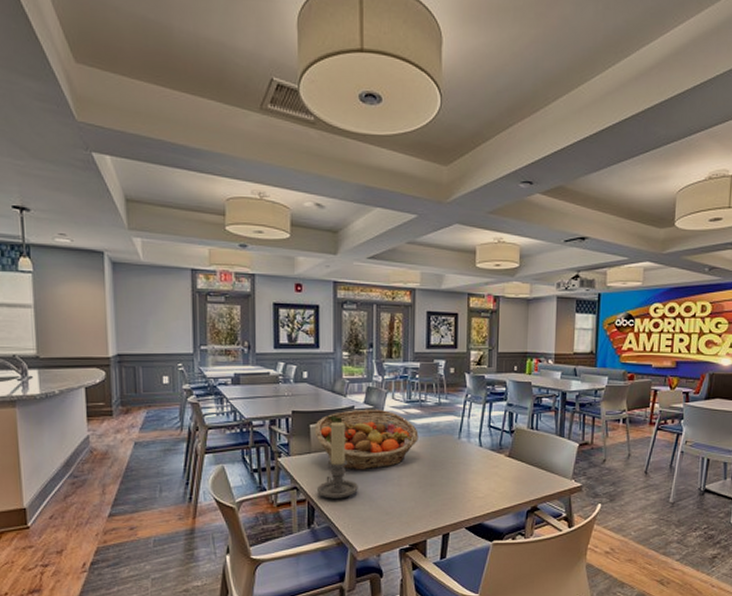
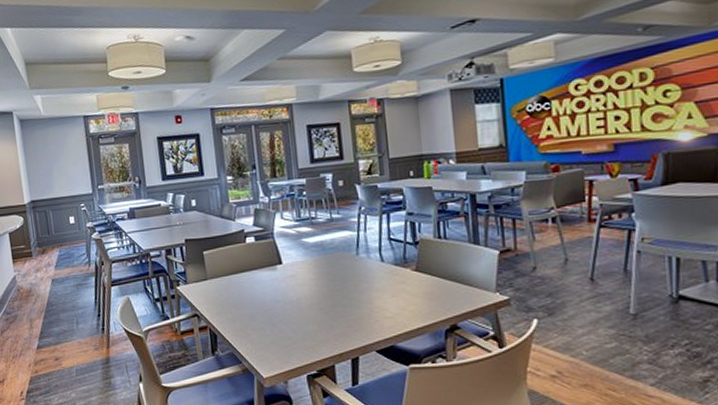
fruit basket: present [314,409,419,470] -> none [208,230,313,295]
candle holder: present [317,421,358,499] -> none [217,246,257,325]

